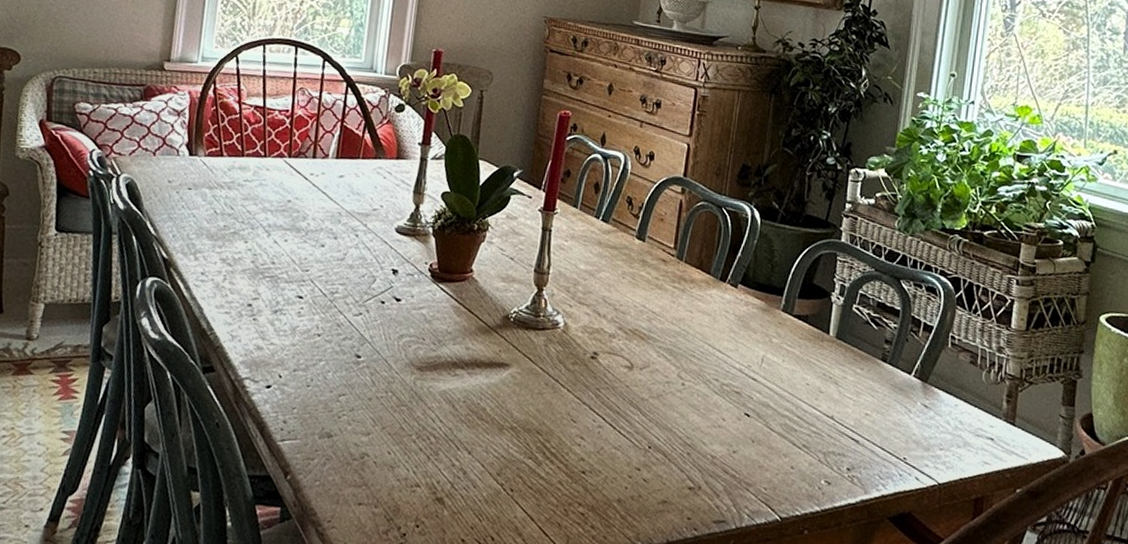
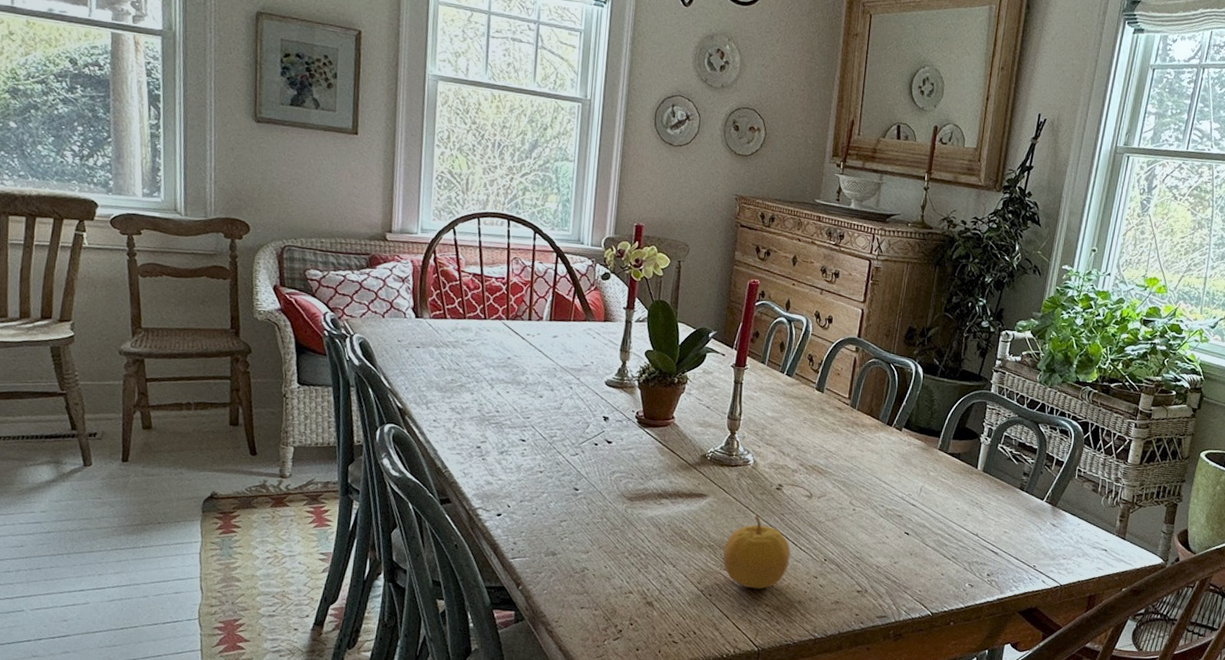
fruit: none [526,390,608,484] -> present [722,515,791,589]

